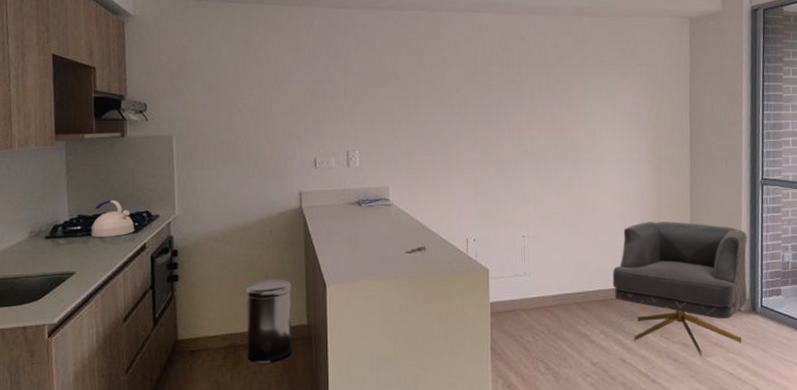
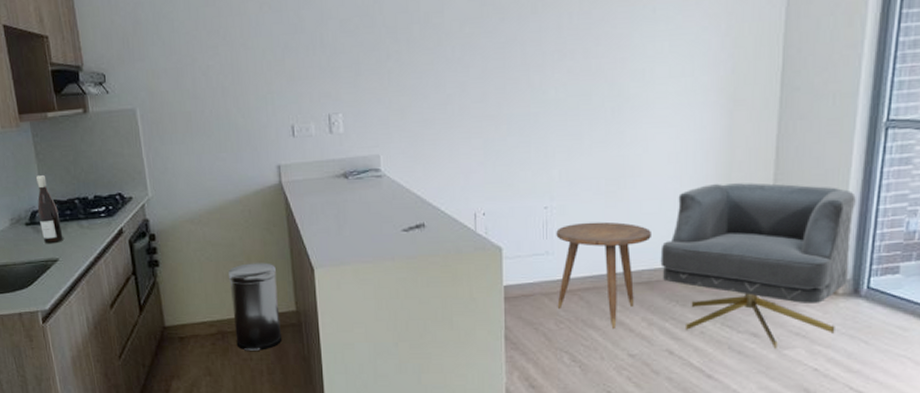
bottle: none [60,190,84,257] -> present [35,174,63,244]
kettle: present [90,200,135,238] -> none [67,182,110,224]
side table: none [532,249,605,341] -> present [556,221,651,330]

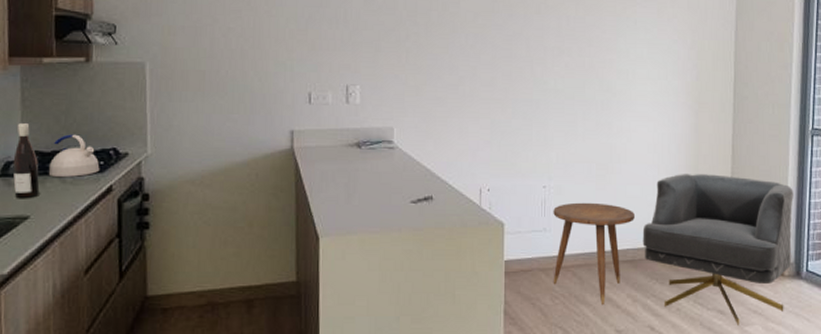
kettle: none [67,182,110,224] -> present [48,134,100,178]
pedal bin: present [228,263,281,351] -> none [226,229,279,324]

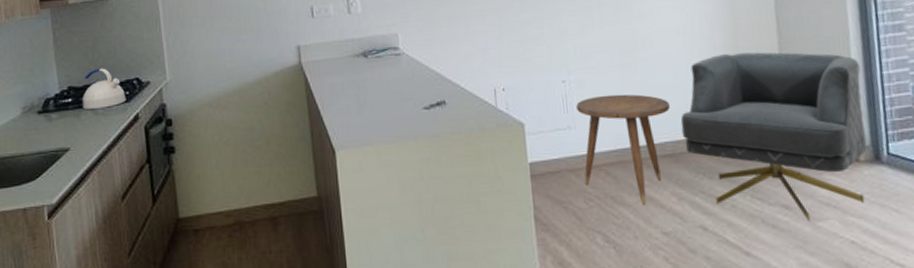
bottle: present [12,122,40,199] -> none [51,60,76,133]

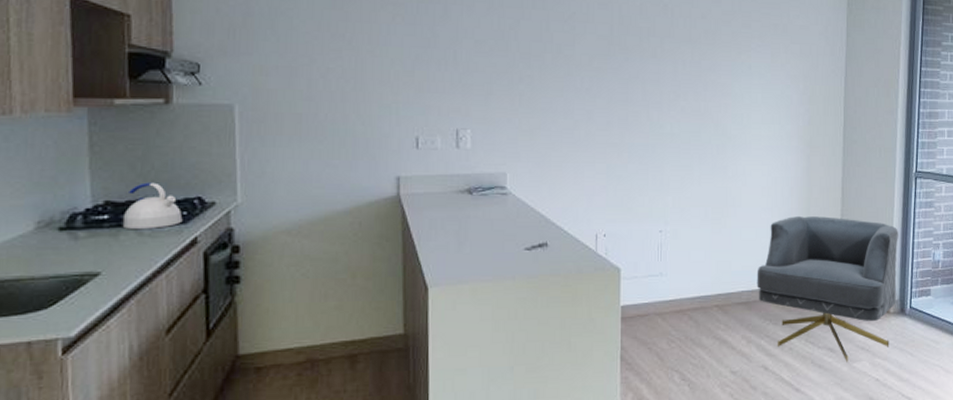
side table: present [576,94,670,206] -> none [669,246,749,348]

